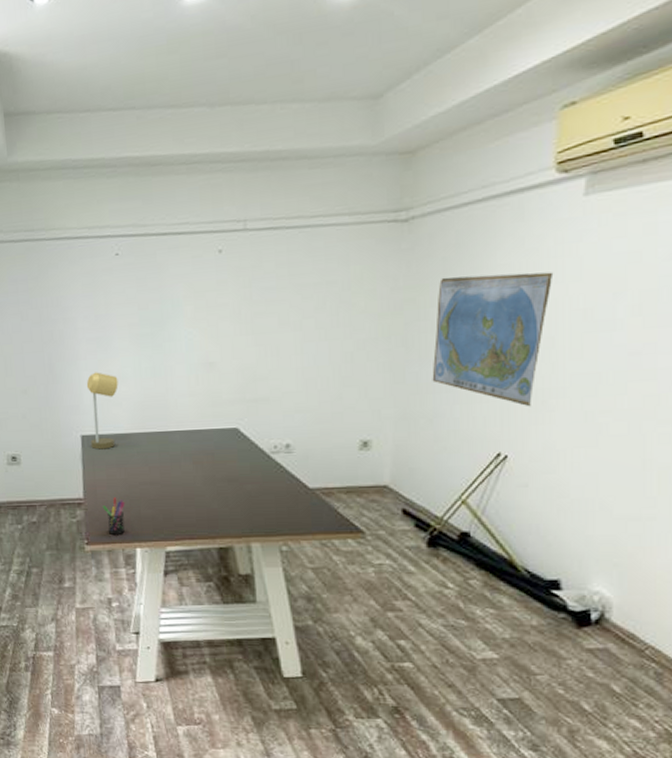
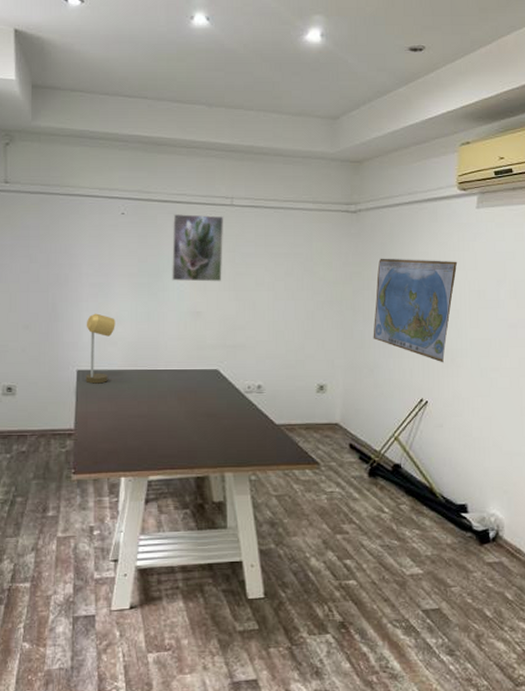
pen holder: present [103,497,125,534] -> none [93,429,114,464]
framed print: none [174,244,238,329] -> present [171,214,224,282]

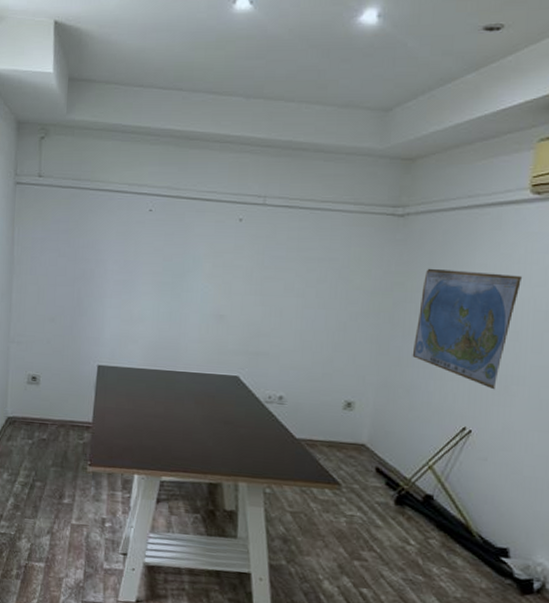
desk lamp: present [85,313,115,384] -> none [105,310,137,381]
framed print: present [171,214,224,282] -> none [196,212,255,285]

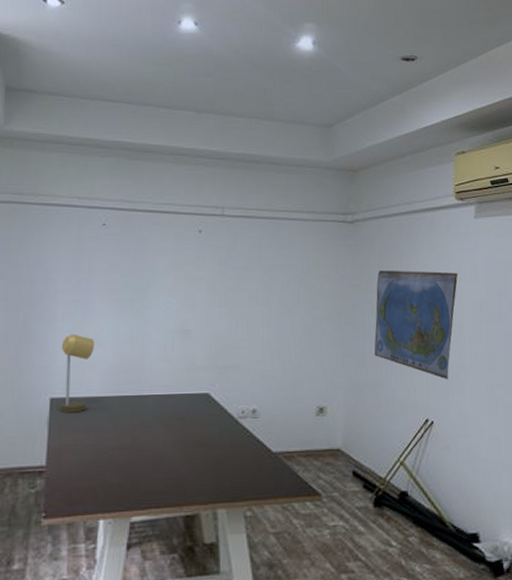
desk lamp: none [105,310,137,381] -> present [60,334,95,413]

